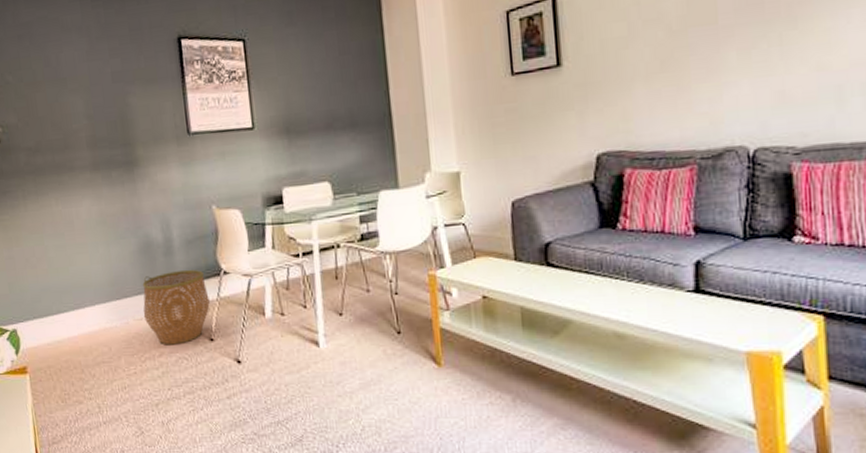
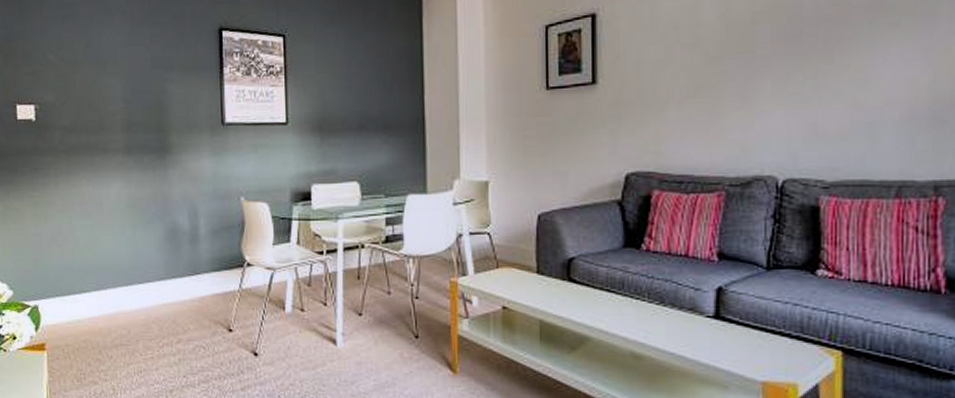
basket: present [142,270,210,345] -> none [164,260,231,333]

